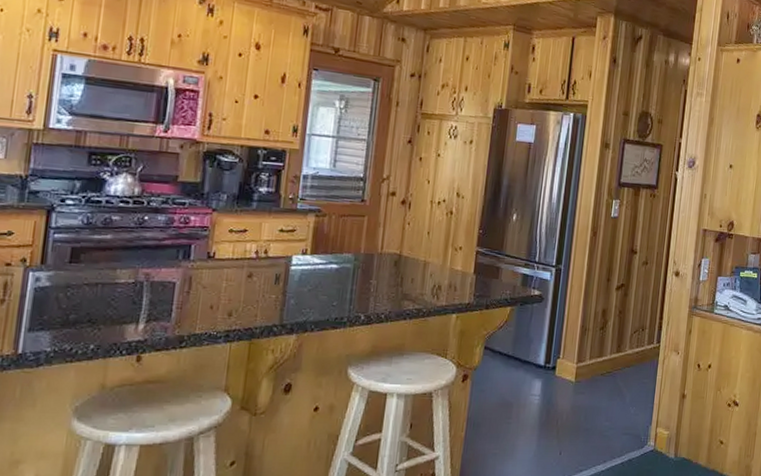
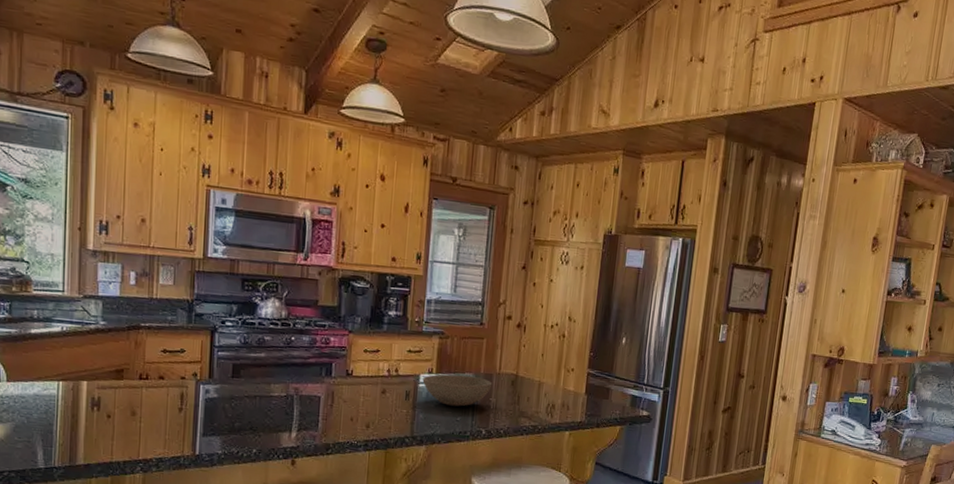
bowl: none [295,255,373,290] -> present [422,374,492,407]

